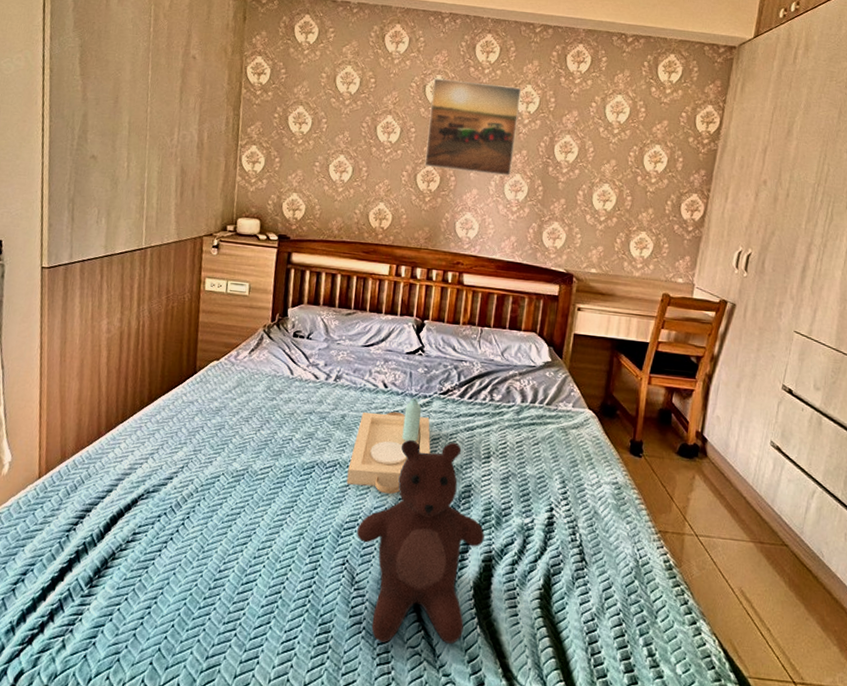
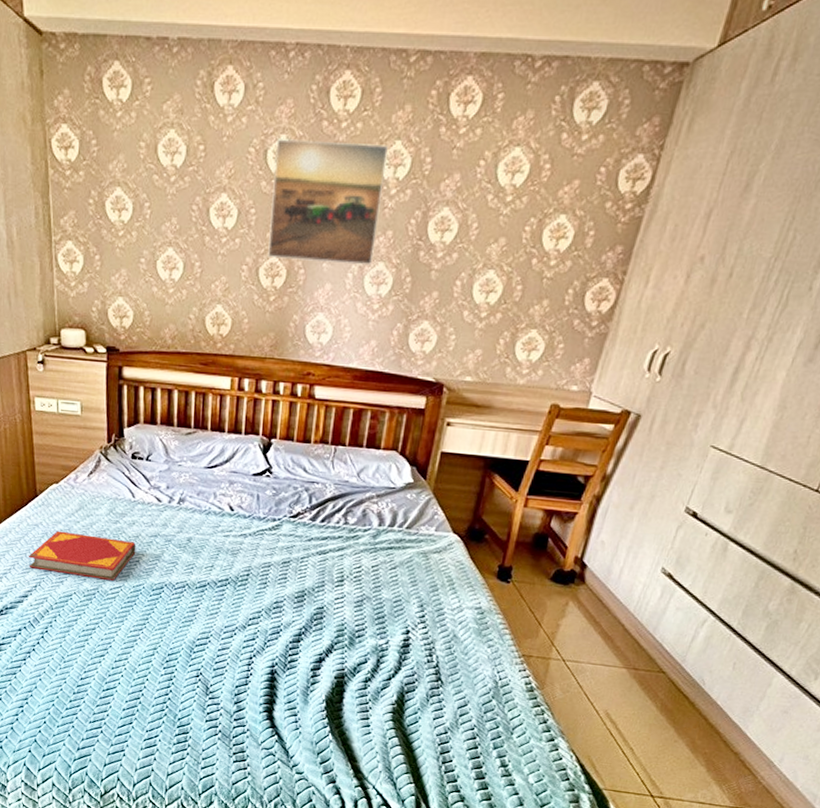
hardback book: none [178,408,291,460] -> present [28,531,136,581]
serving tray: present [346,398,431,495] -> none [196,521,281,615]
teddy bear: present [356,439,485,645] -> none [208,562,337,748]

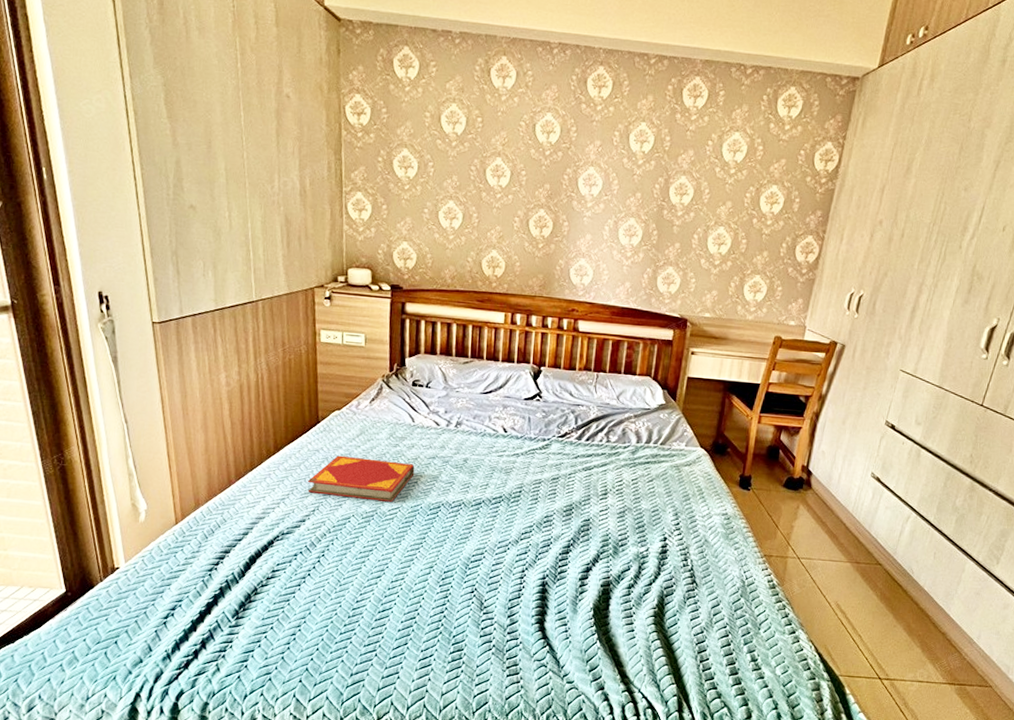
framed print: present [268,139,388,266] -> none [537,116,636,221]

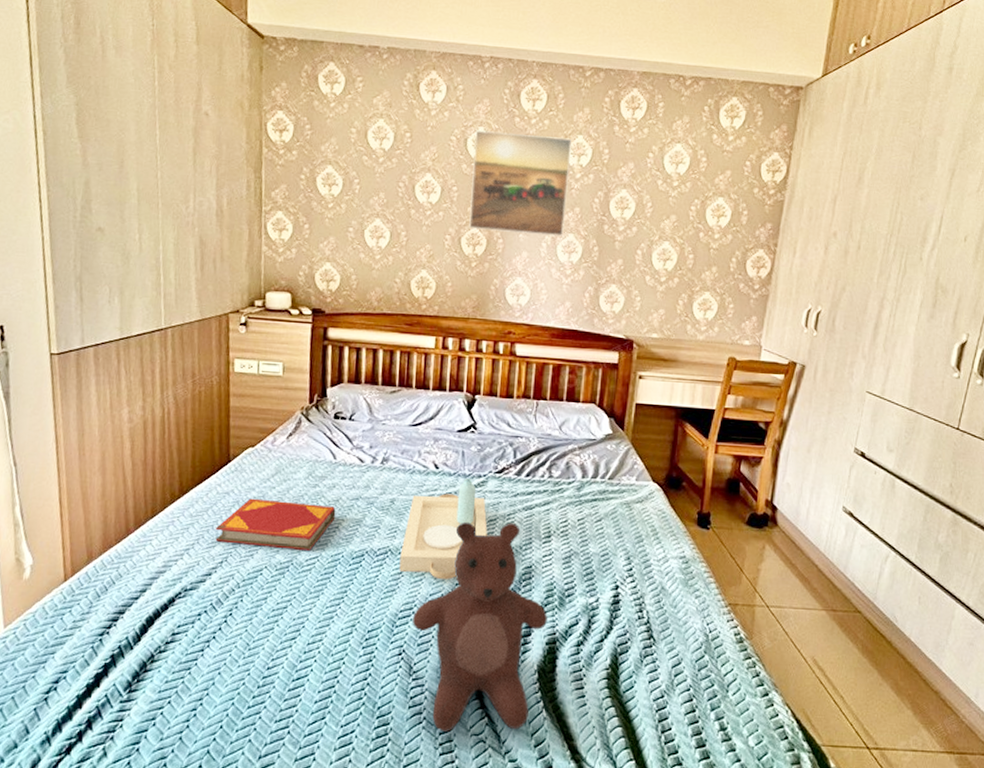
serving tray: none [471,441,551,530] -> present [399,478,487,580]
teddy bear: none [483,479,603,657] -> present [412,521,547,732]
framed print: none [537,116,636,221] -> present [469,130,572,237]

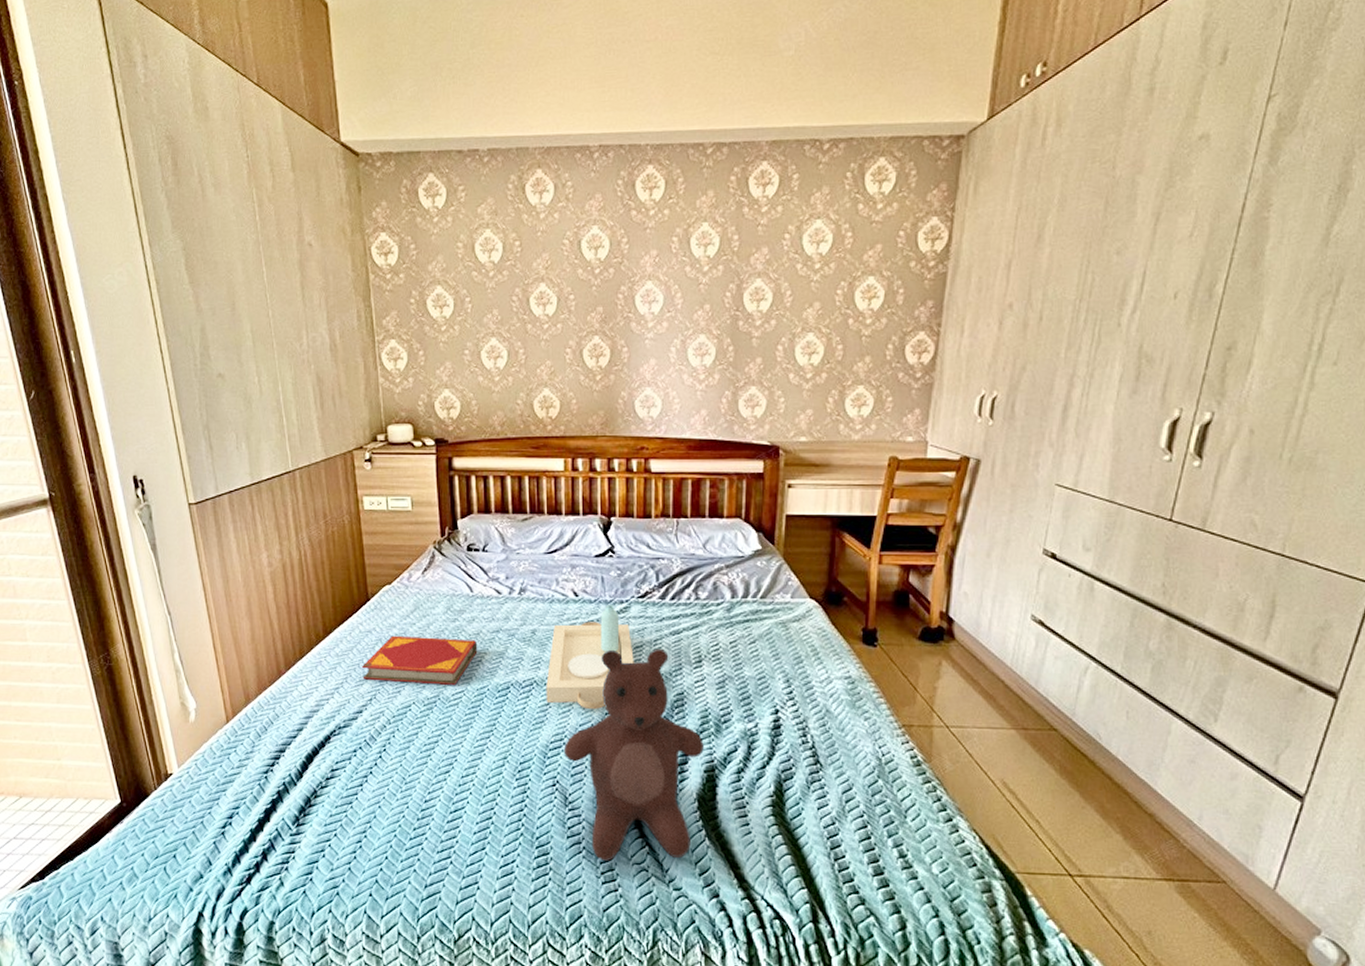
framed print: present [469,130,572,237] -> none [589,227,697,340]

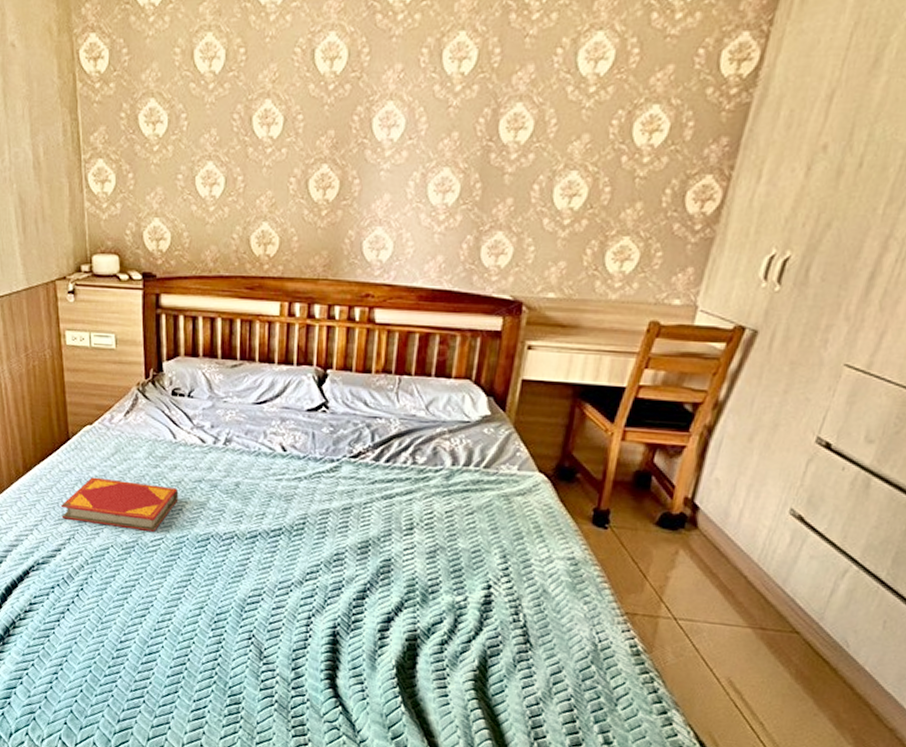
serving tray: present [546,605,634,710] -> none [246,462,341,569]
teddy bear: present [563,648,704,861] -> none [261,509,408,721]

